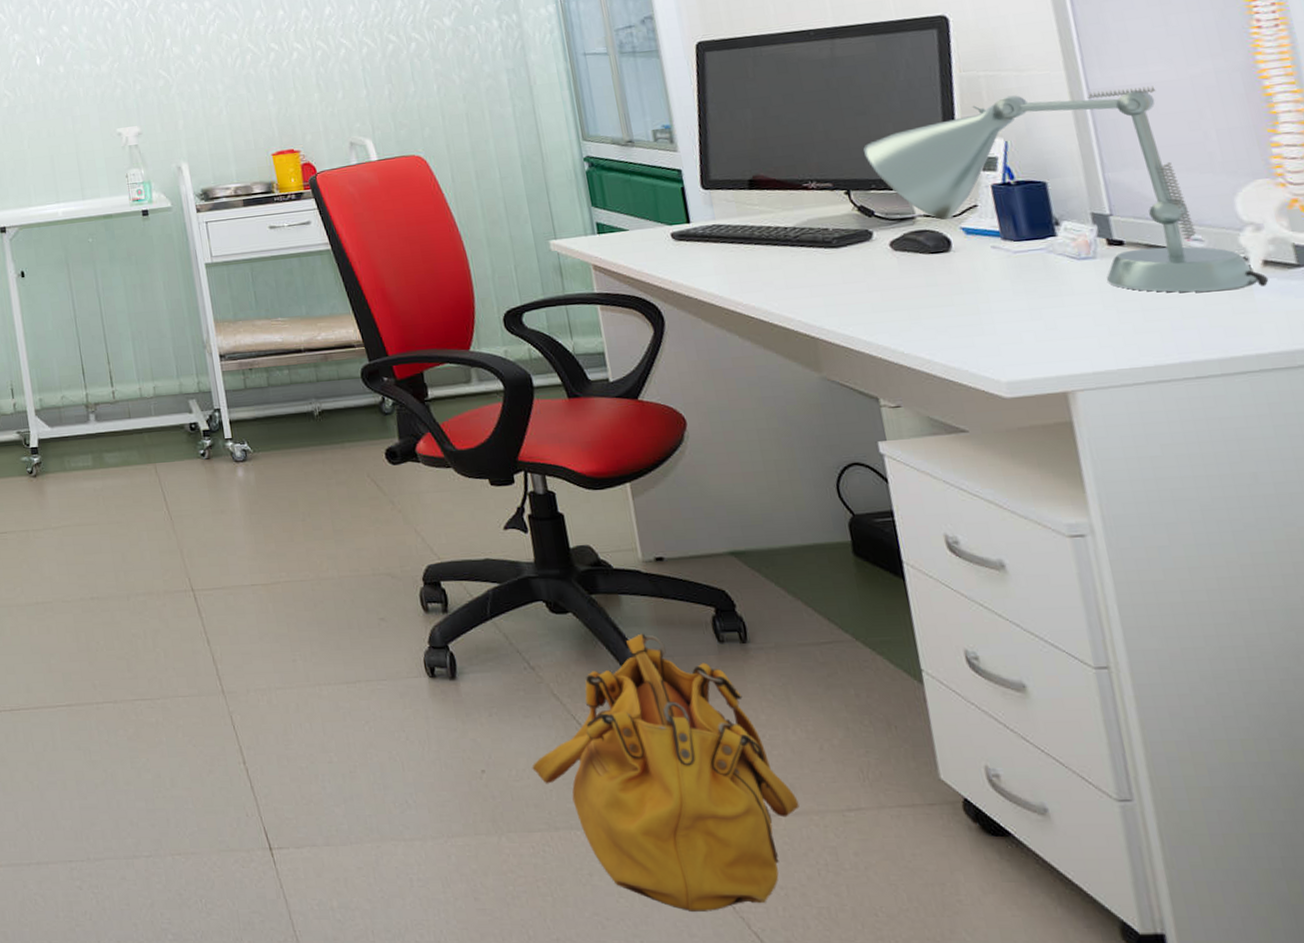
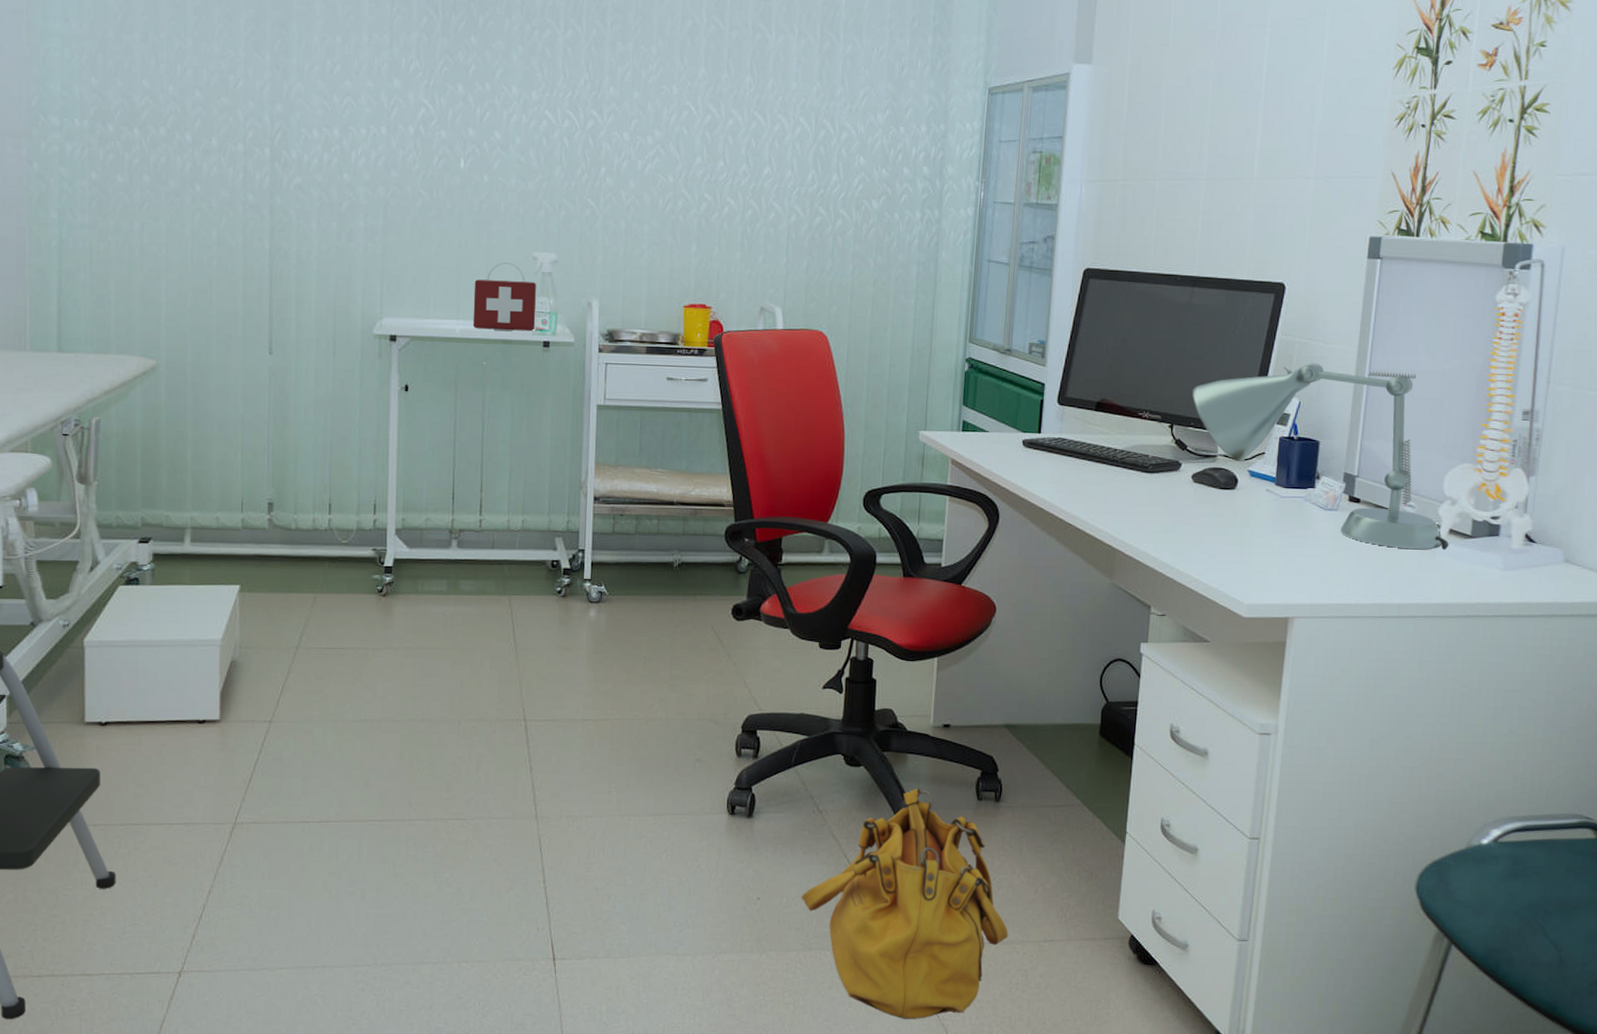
first-aid kit: none [67,142,132,209] -> present [472,262,537,332]

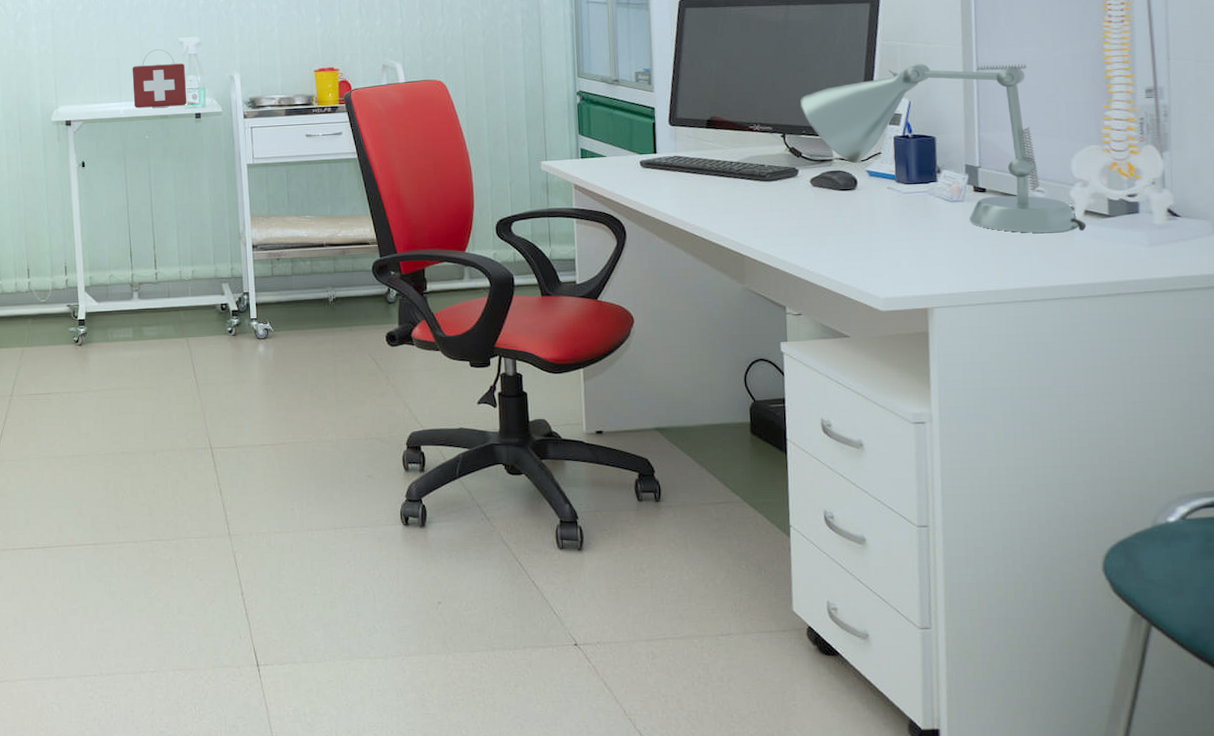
handbag: present [801,788,1008,1019] -> none [479,492,684,714]

